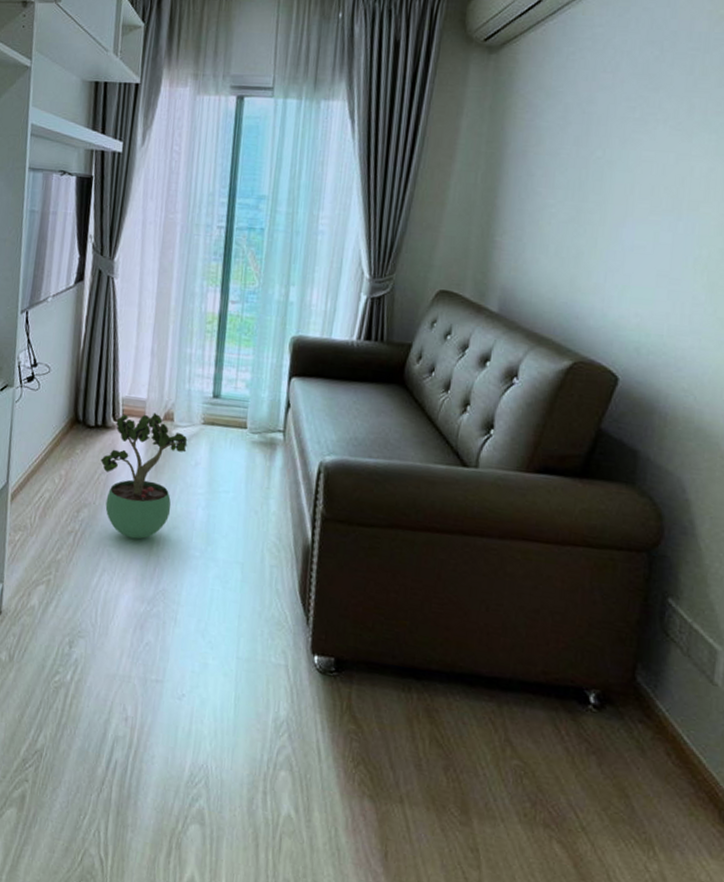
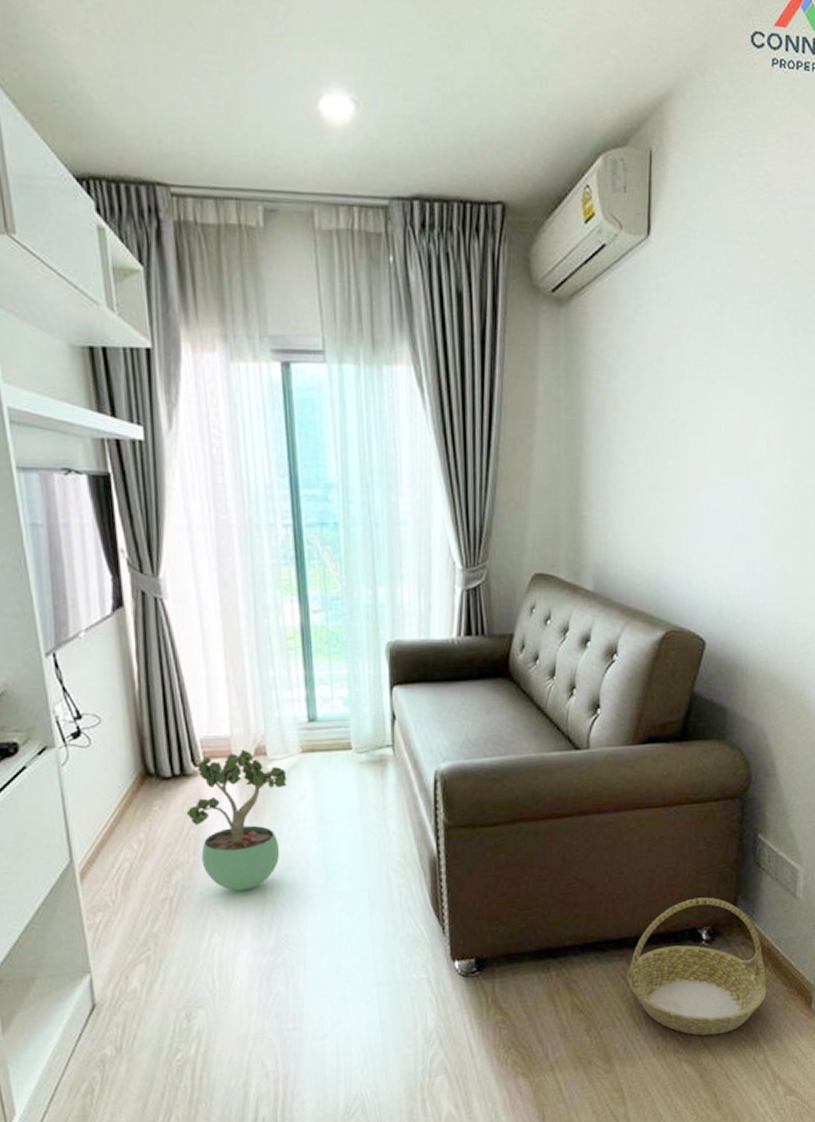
basket: none [496,653,668,823] -> present [627,897,767,1036]

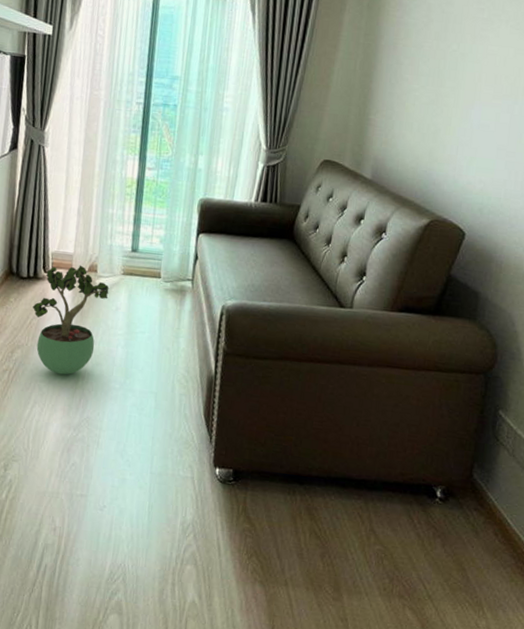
basket: present [627,897,767,1036] -> none [363,457,495,591]

